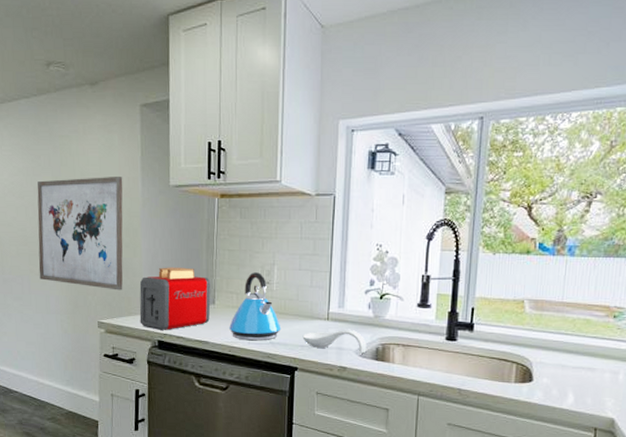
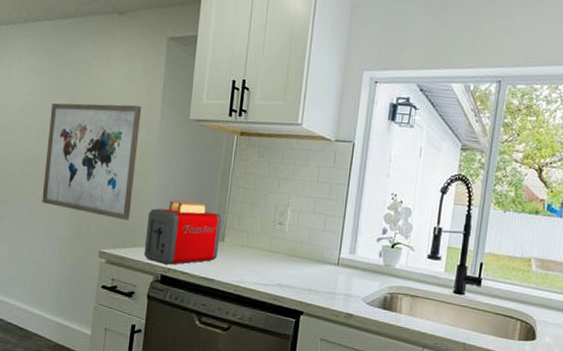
kettle: present [229,272,282,341] -> none [236,212,290,282]
spoon rest: present [302,329,367,354] -> none [311,275,375,302]

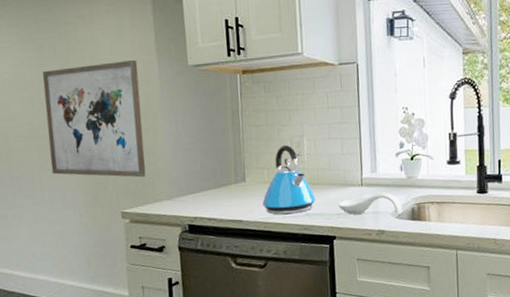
toaster: present [144,200,222,265] -> none [164,147,242,214]
kettle: none [236,212,290,282] -> present [262,145,316,215]
spoon rest: none [311,275,375,302] -> present [338,192,403,216]

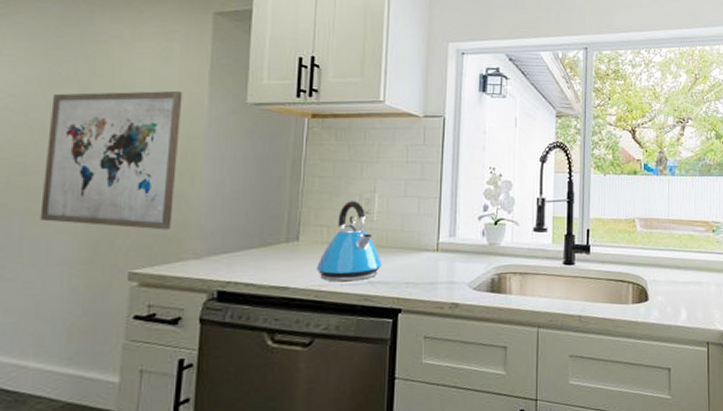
spoon rest: present [338,192,403,216] -> none [408,259,481,287]

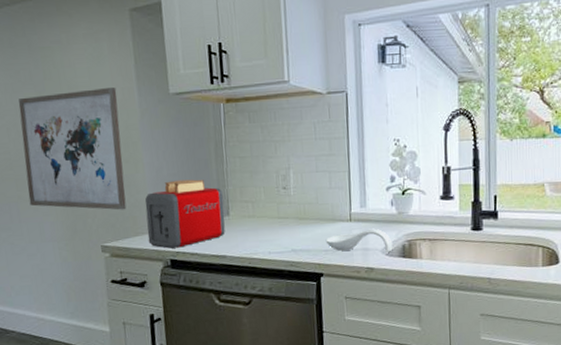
toaster: none [192,198,294,278] -> present [144,179,225,249]
kettle: present [317,201,383,282] -> none [247,178,303,251]
spoon rest: none [408,259,481,287] -> present [325,228,393,253]

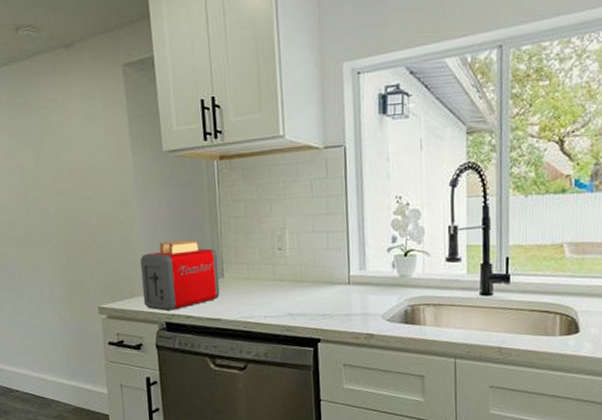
wall art: present [18,86,127,210] -> none [17,145,122,272]
spoon rest: present [325,228,393,253] -> none [323,292,394,318]

